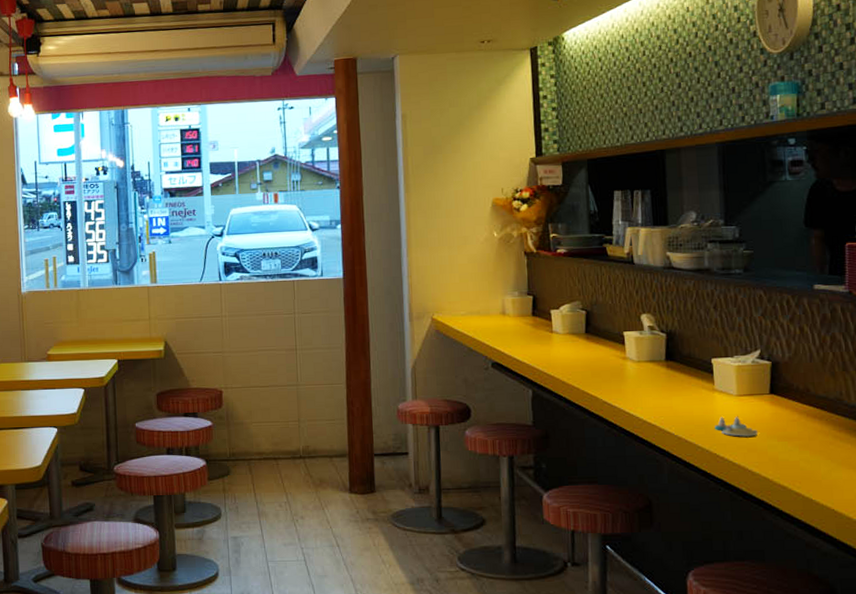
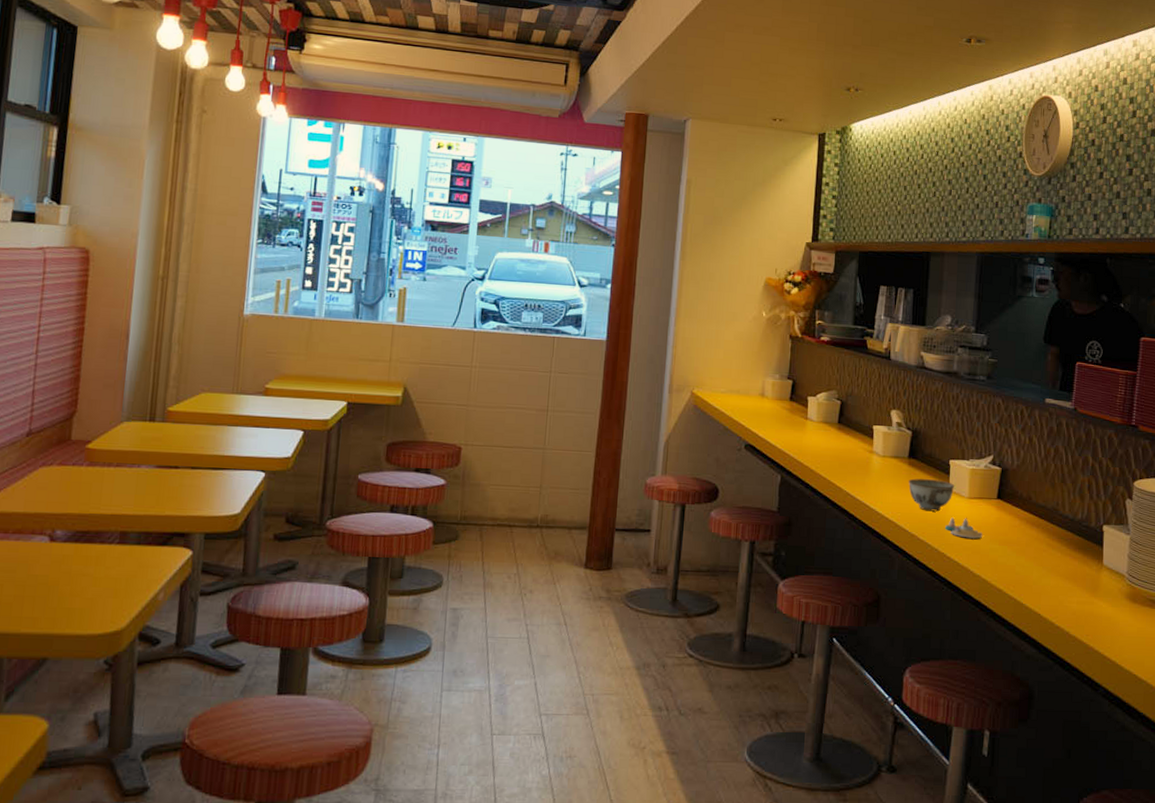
bowl: none [669,380,721,413] -> present [909,478,955,512]

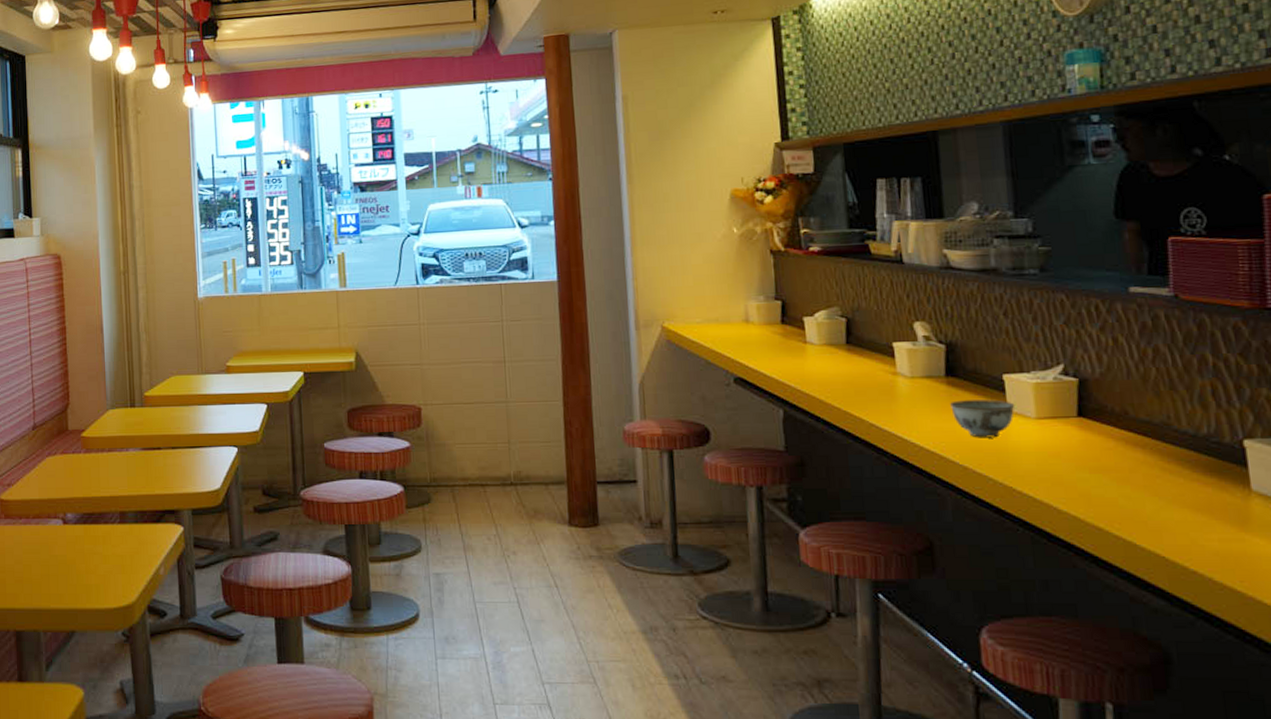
salt and pepper shaker set: present [945,517,982,539] -> none [1009,443,1064,468]

